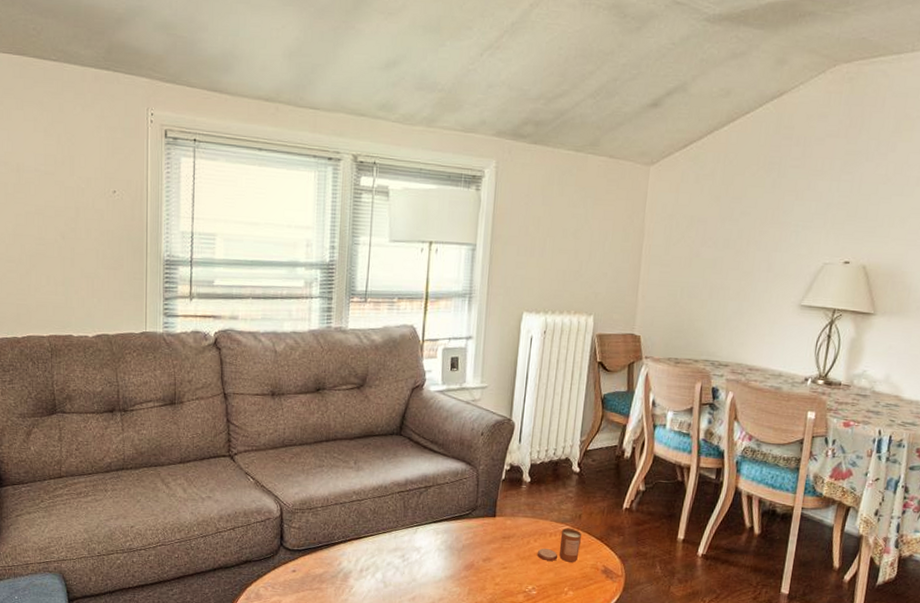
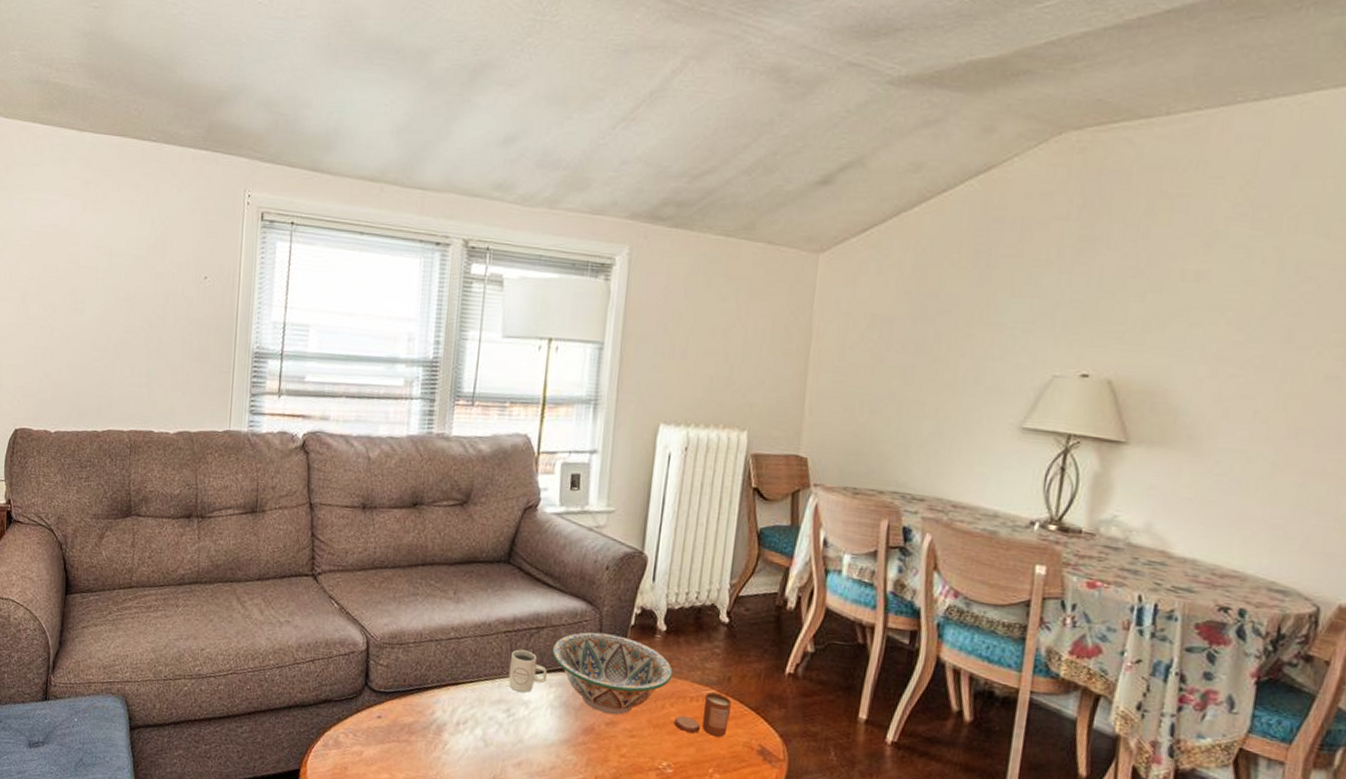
mug: none [402,505,434,540] -> present [508,649,547,693]
decorative bowl: none [438,487,536,552] -> present [551,632,673,715]

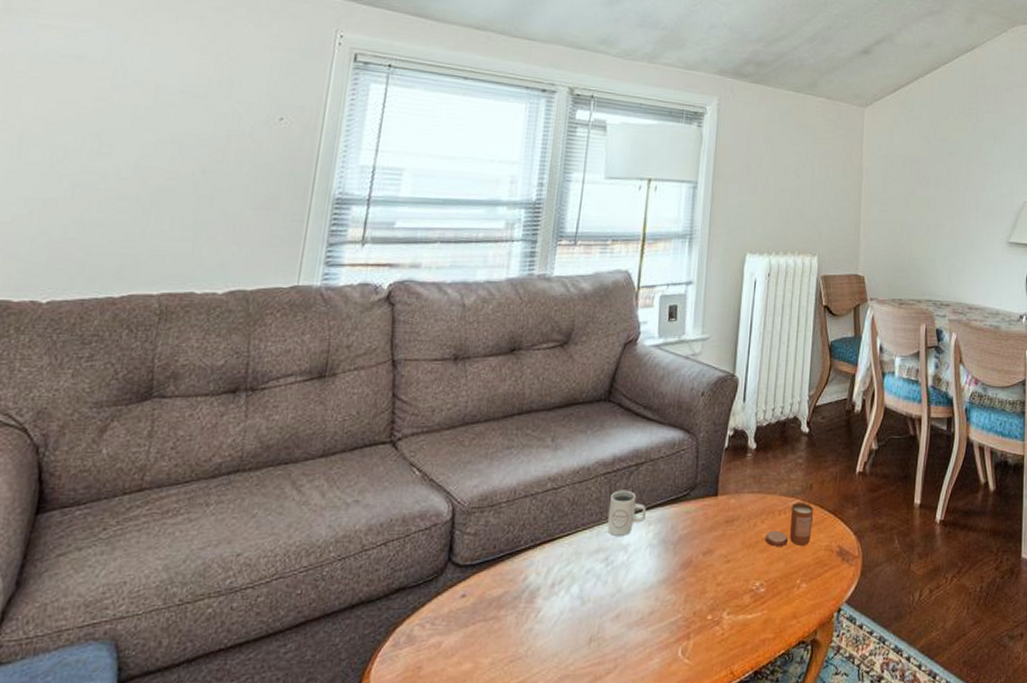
decorative bowl: present [551,632,673,715] -> none [651,460,763,543]

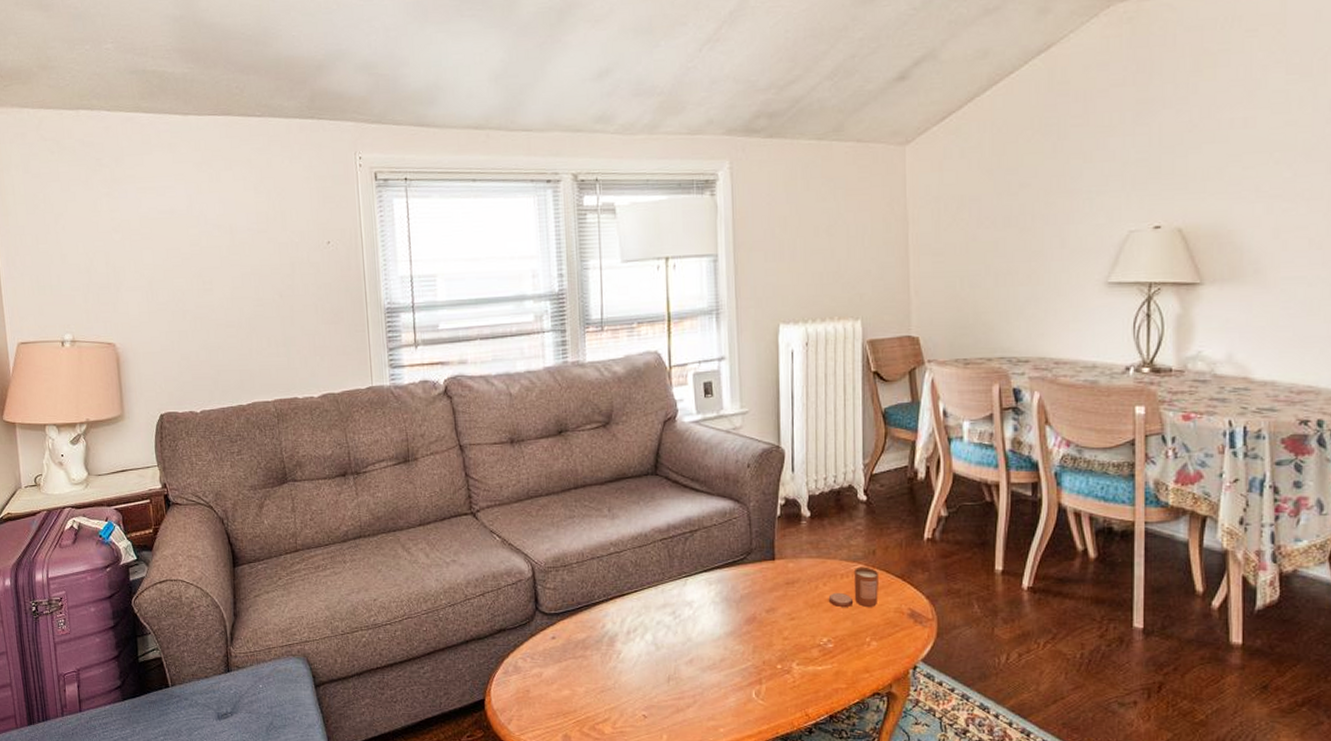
mug: present [607,490,646,536] -> none [669,554,705,593]

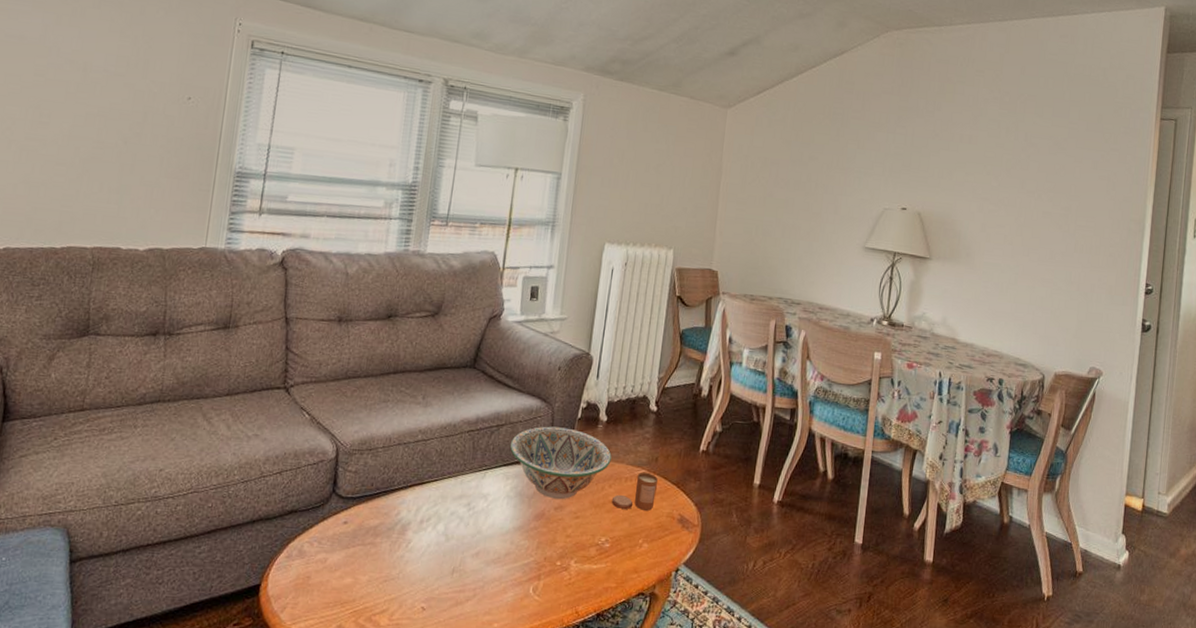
decorative bowl: none [707,527,821,602] -> present [509,426,612,500]

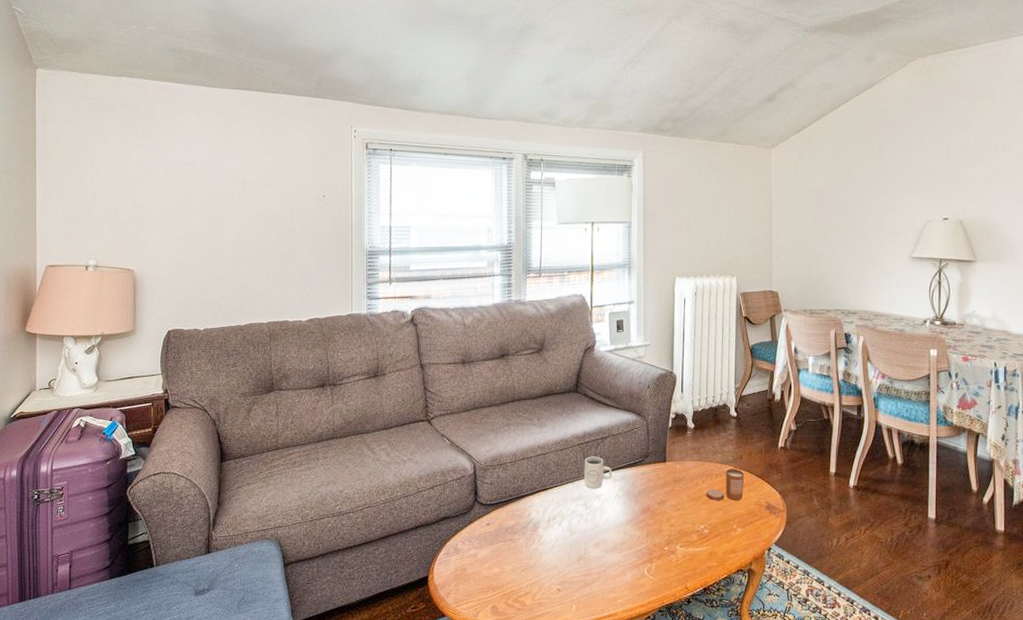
mug: none [470,446,505,486] -> present [584,456,612,488]
decorative bowl: present [509,426,612,500] -> none [614,436,701,496]

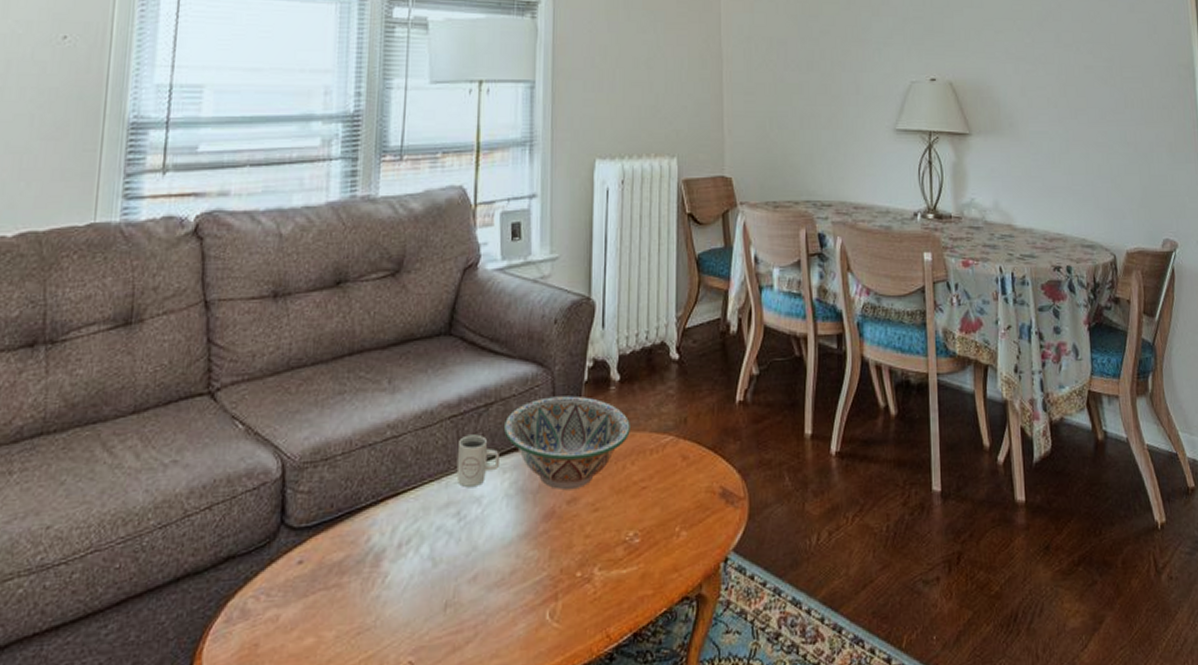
decorative bowl: none [614,436,701,496] -> present [503,395,630,490]
candle: present [705,468,745,500] -> none [636,438,691,490]

